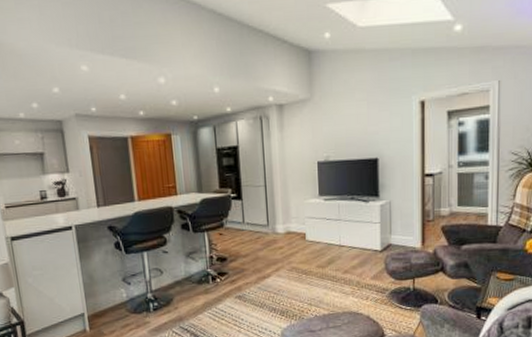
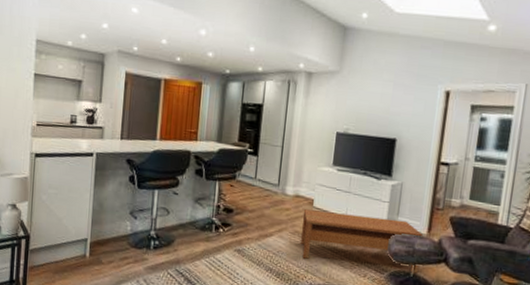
coffee table: none [297,238,417,293] -> present [301,209,423,274]

